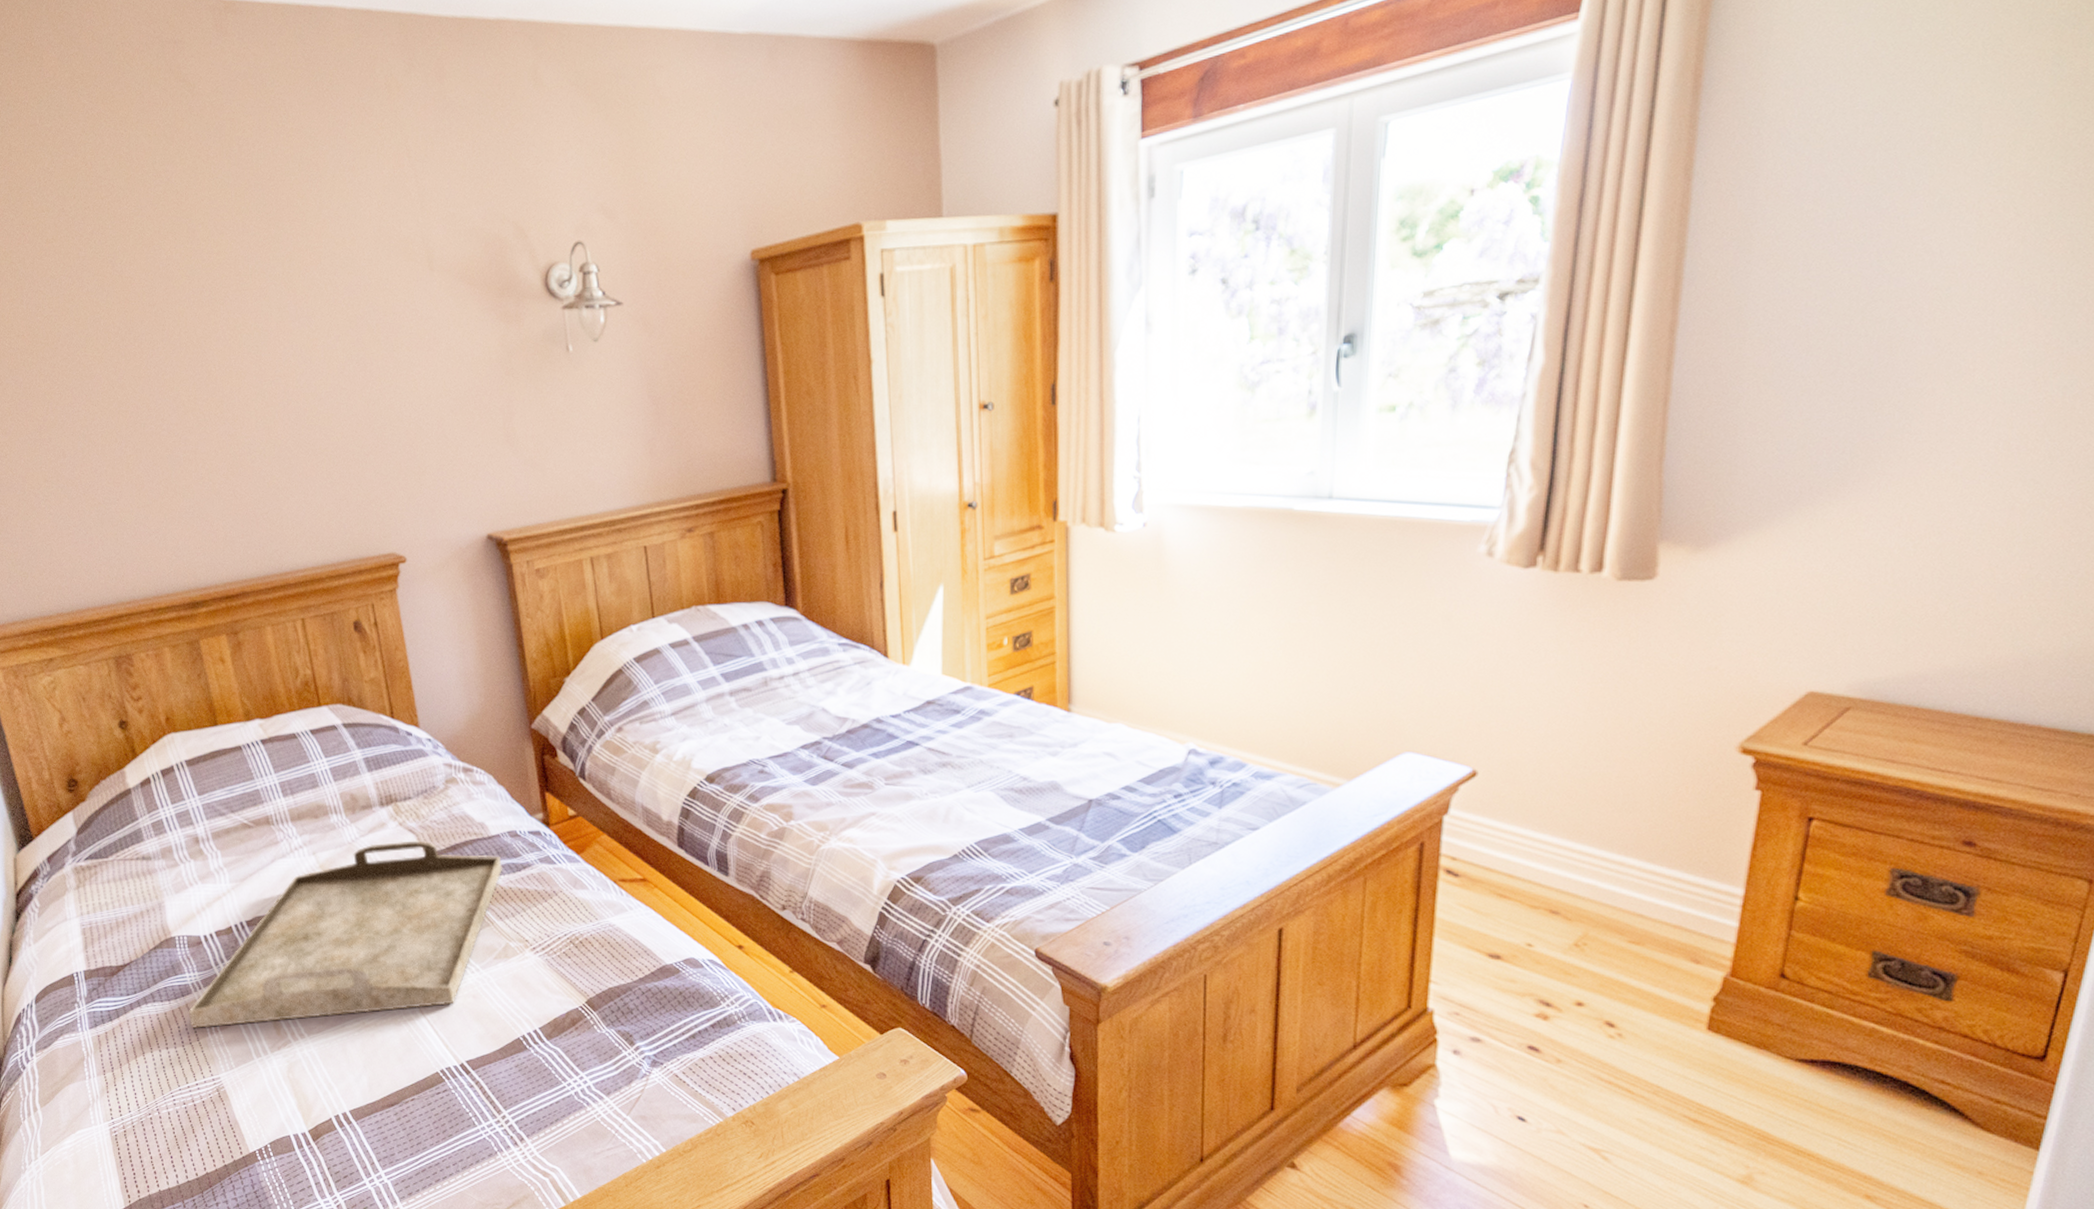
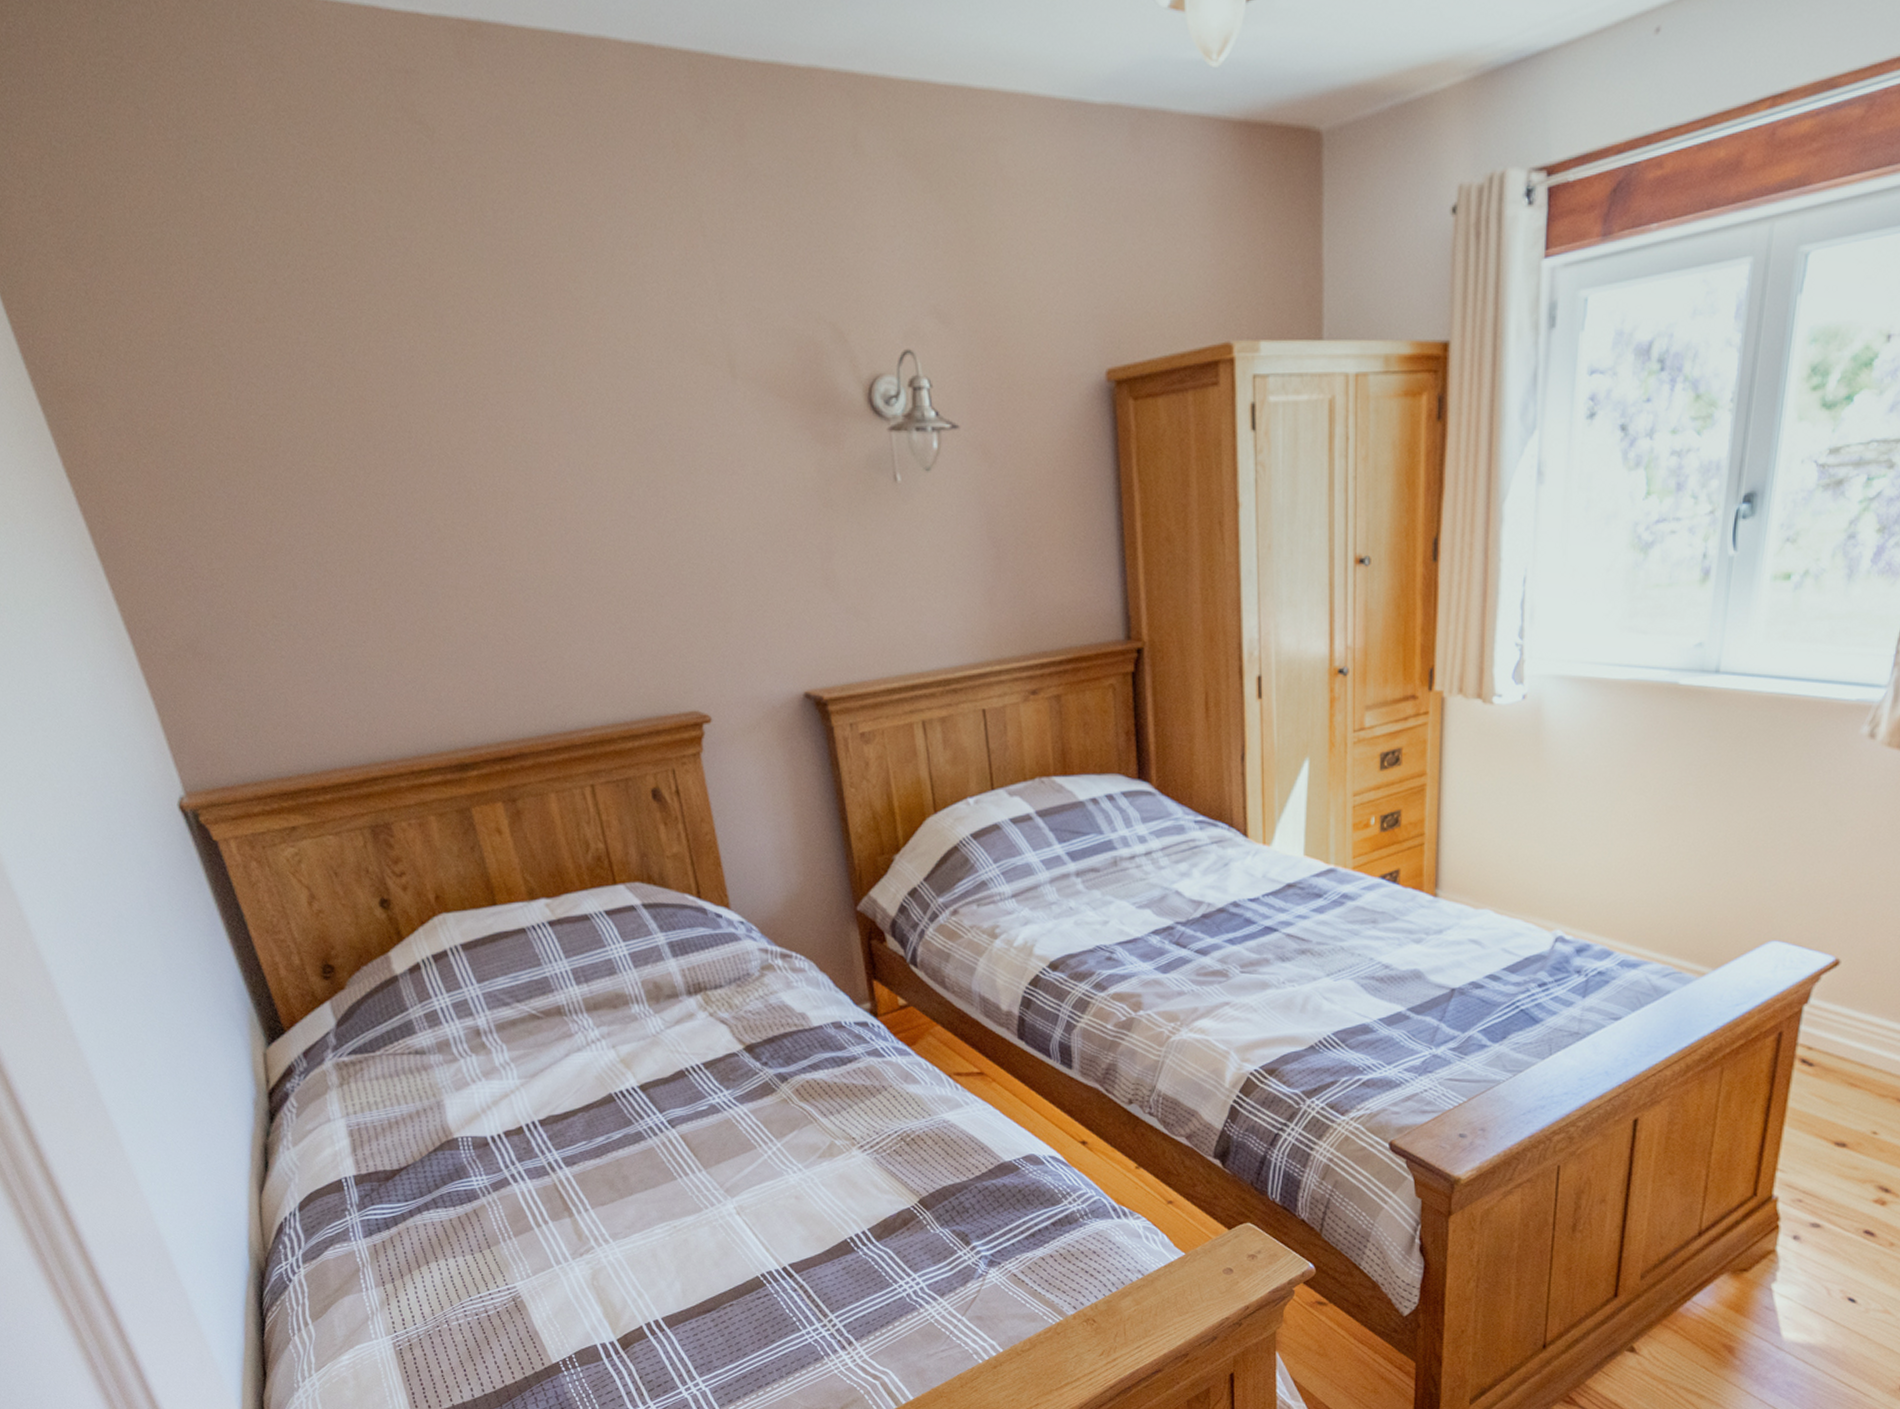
serving tray: present [188,840,503,1028] -> none [476,1032,827,1235]

